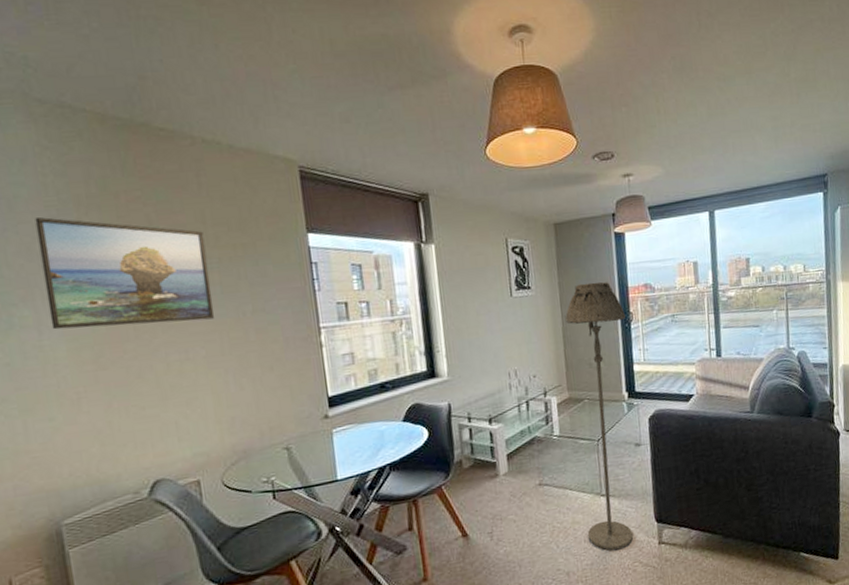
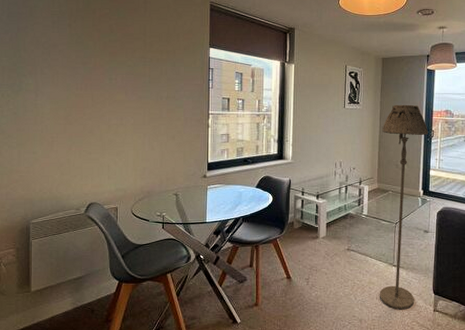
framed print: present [35,217,215,330] -> none [44,21,143,99]

